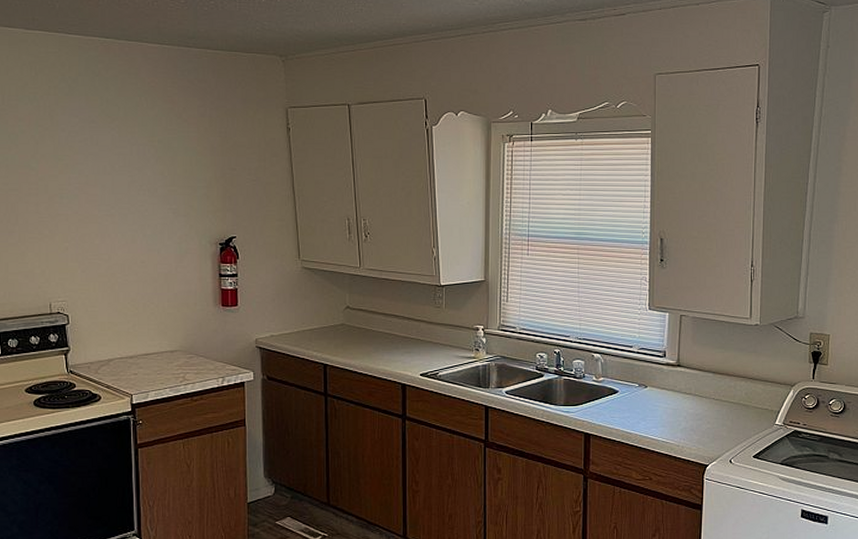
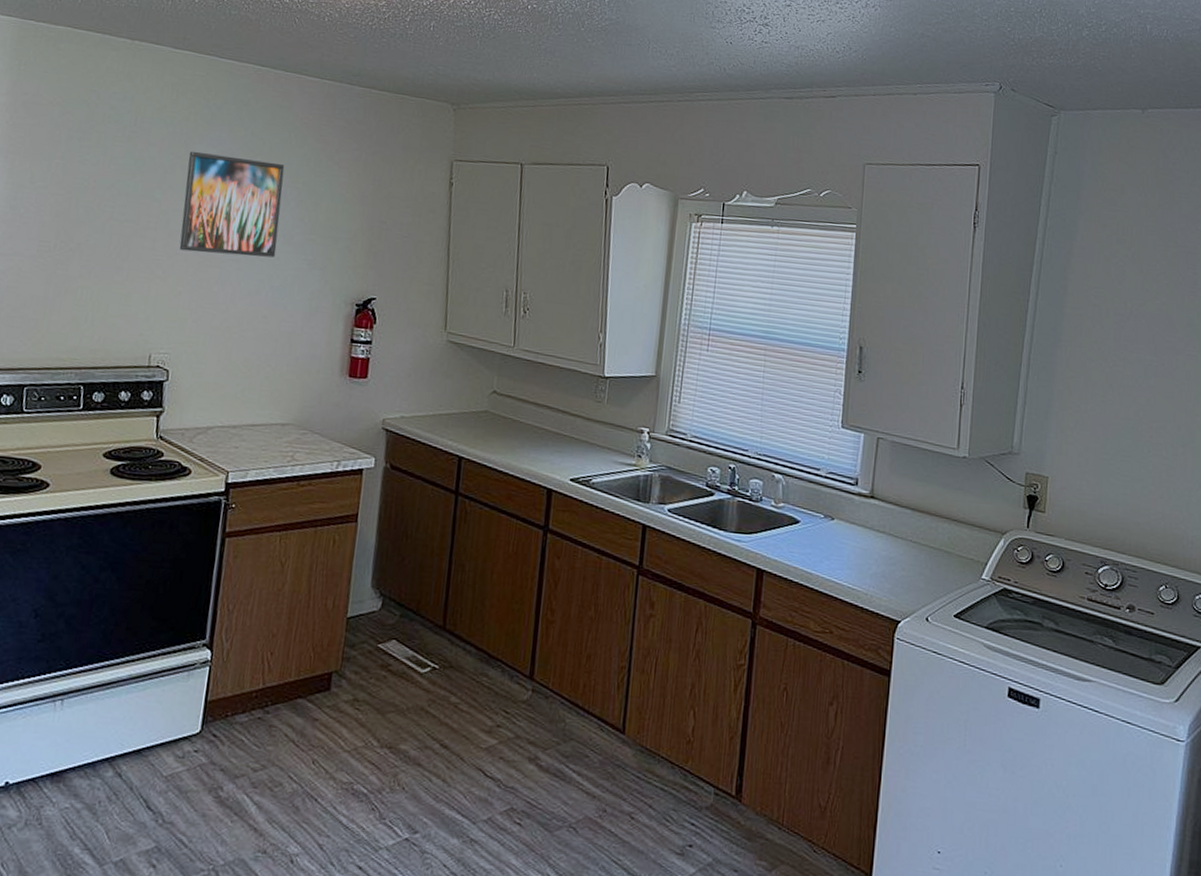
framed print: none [55,122,144,212] -> present [179,151,285,258]

